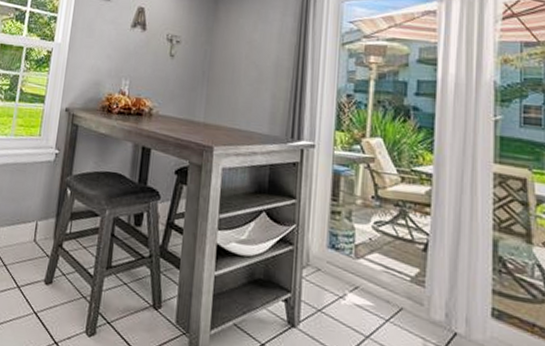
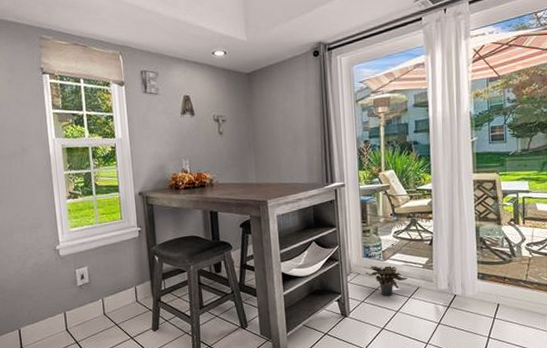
potted plant: none [328,262,388,313] -> present [365,265,409,297]

